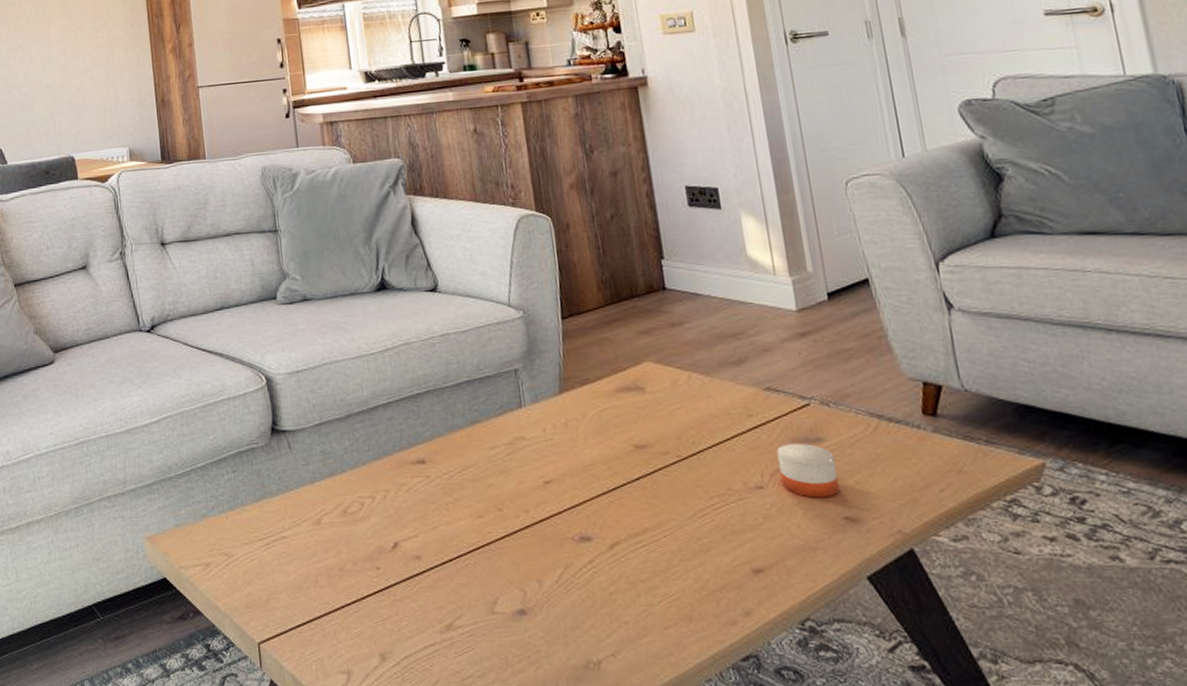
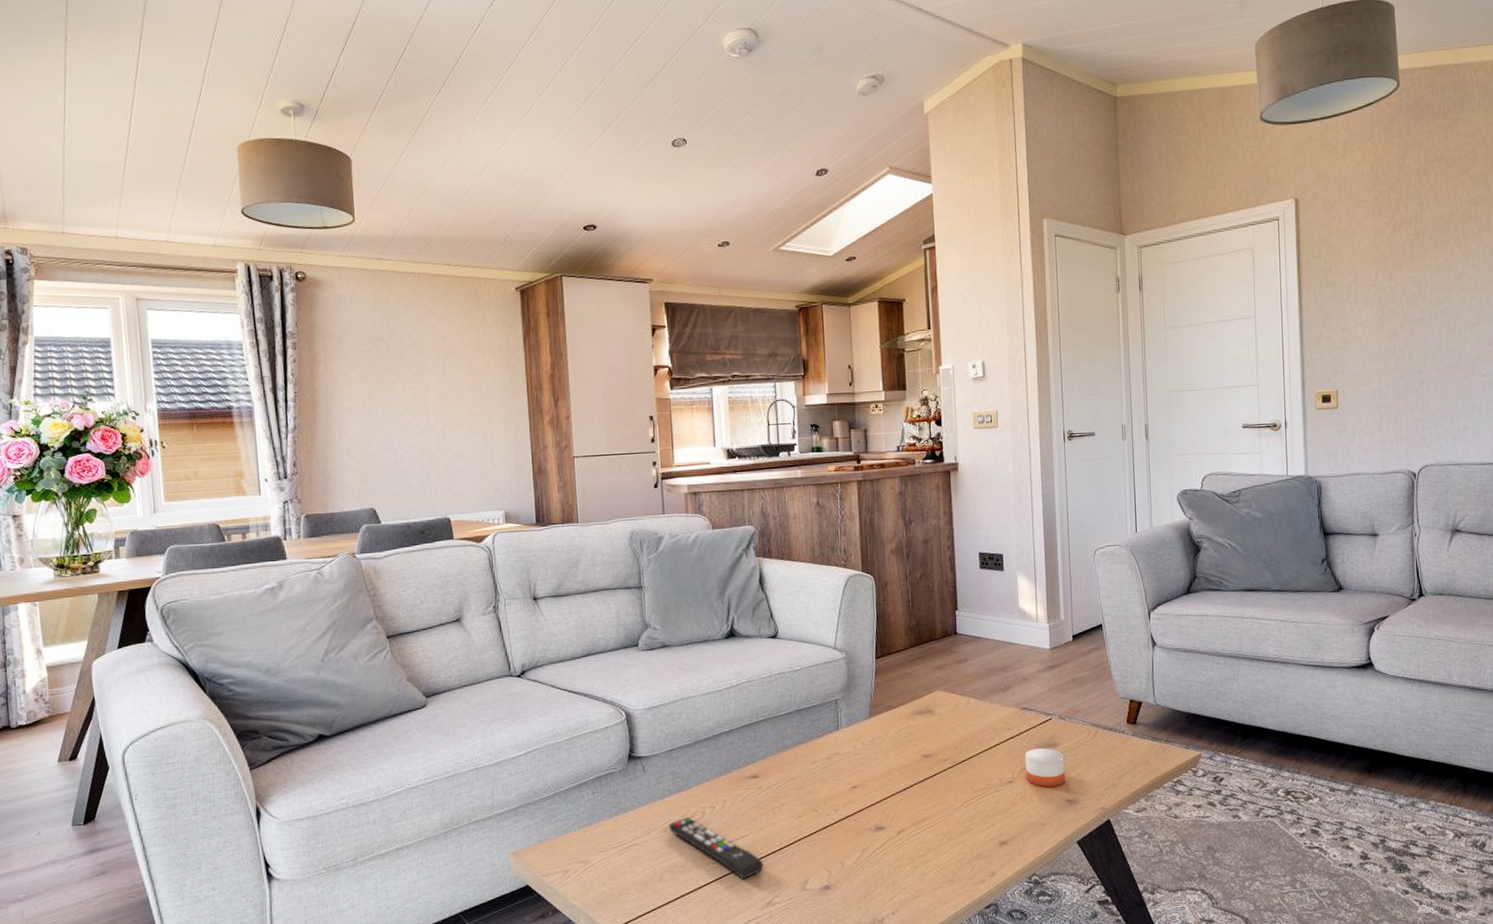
remote control: none [322,507,440,592] -> present [669,817,764,879]

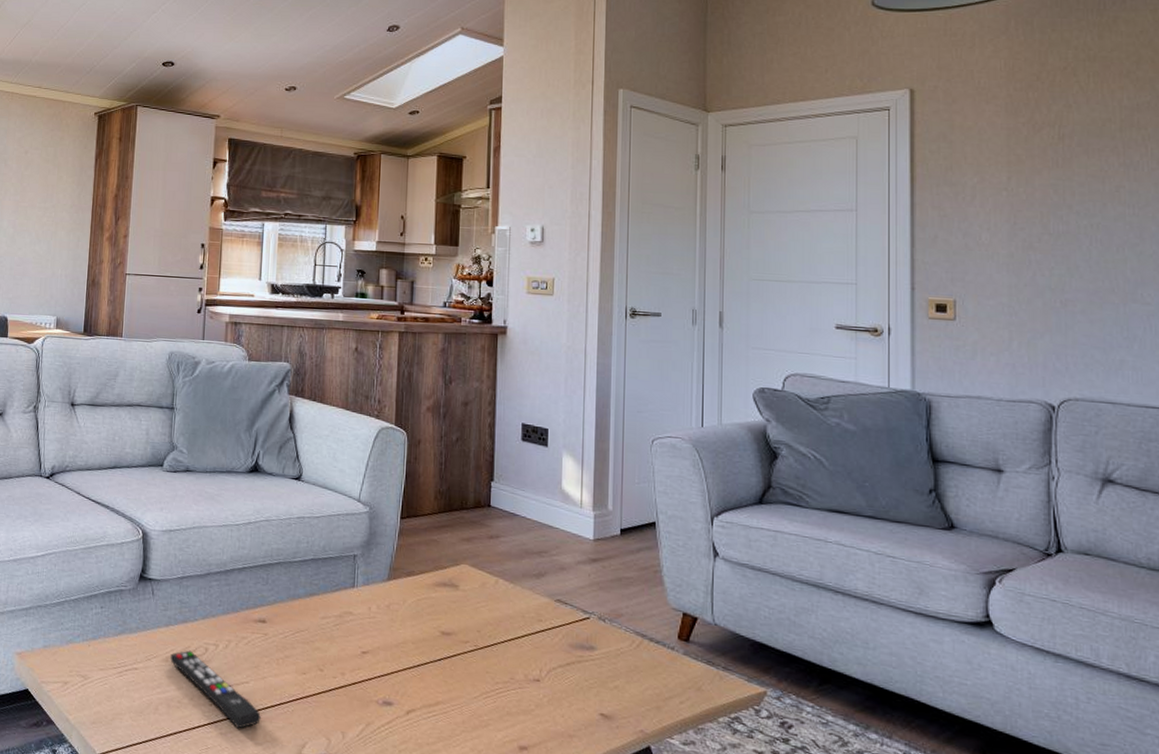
candle: present [1025,748,1066,788] -> none [555,648,602,696]

